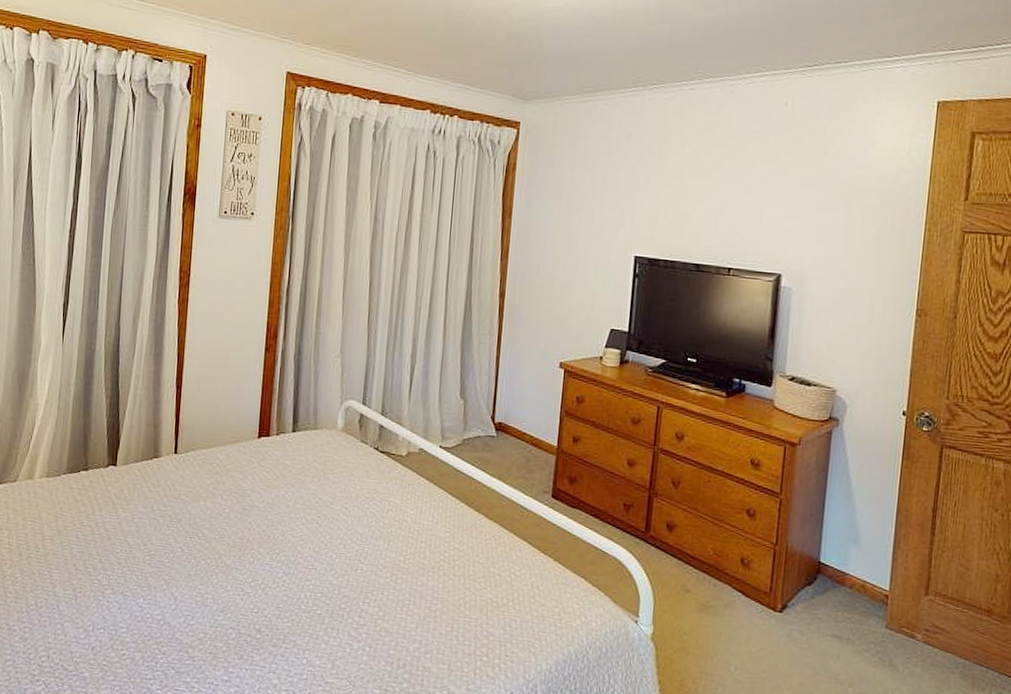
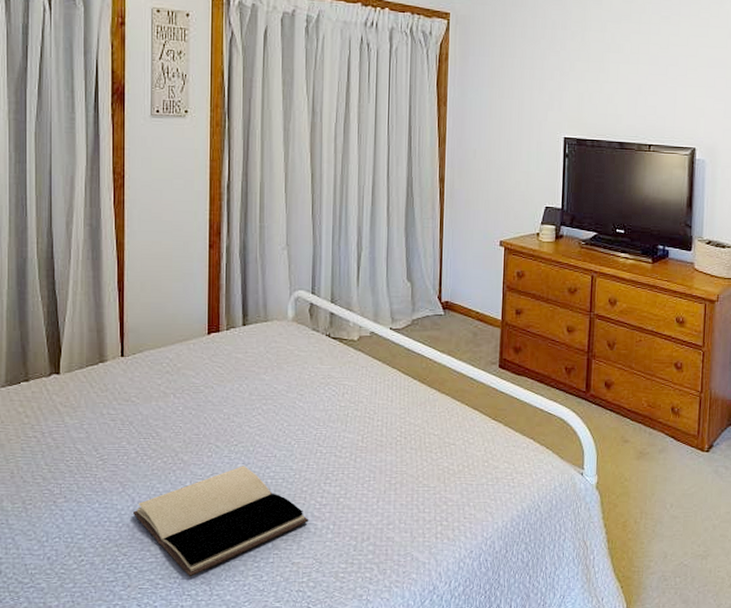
book: none [174,575,346,685] -> present [132,466,309,577]

